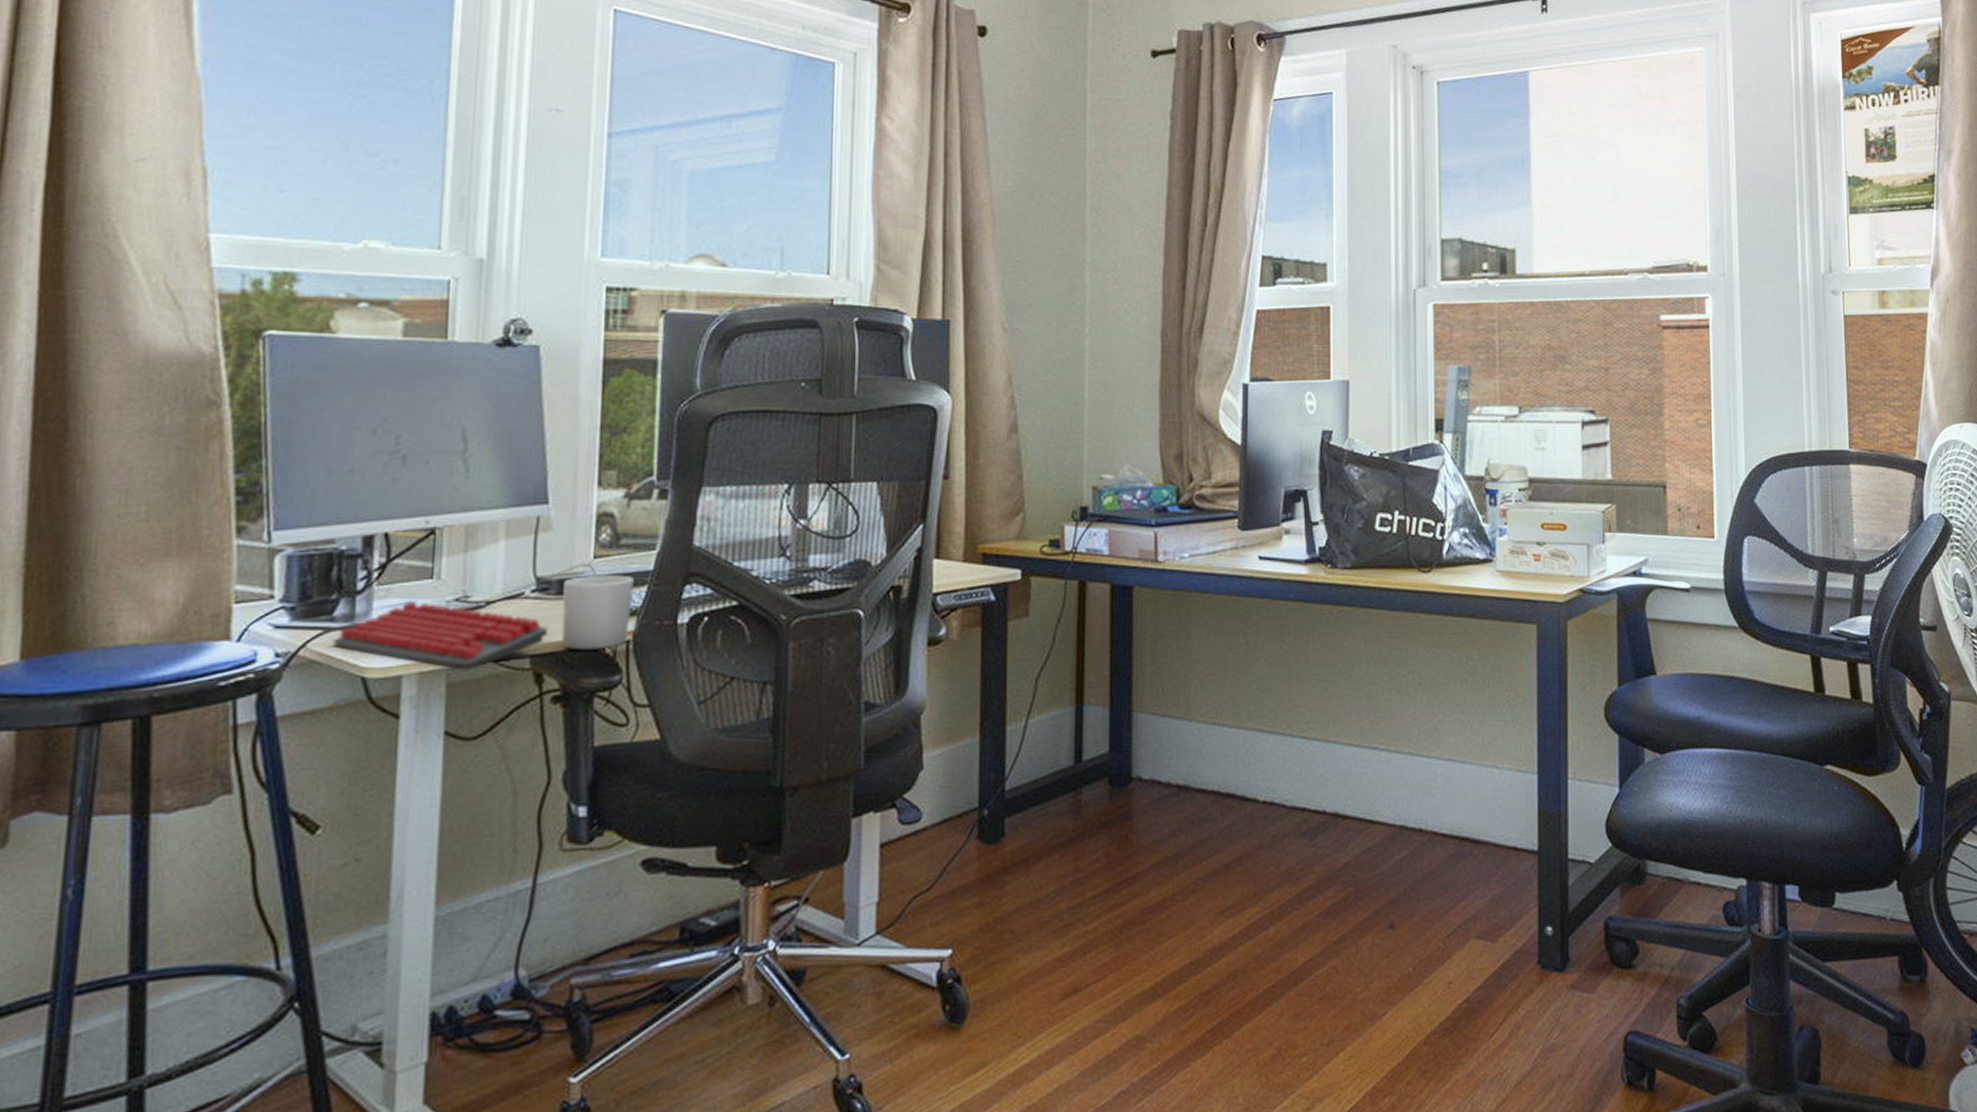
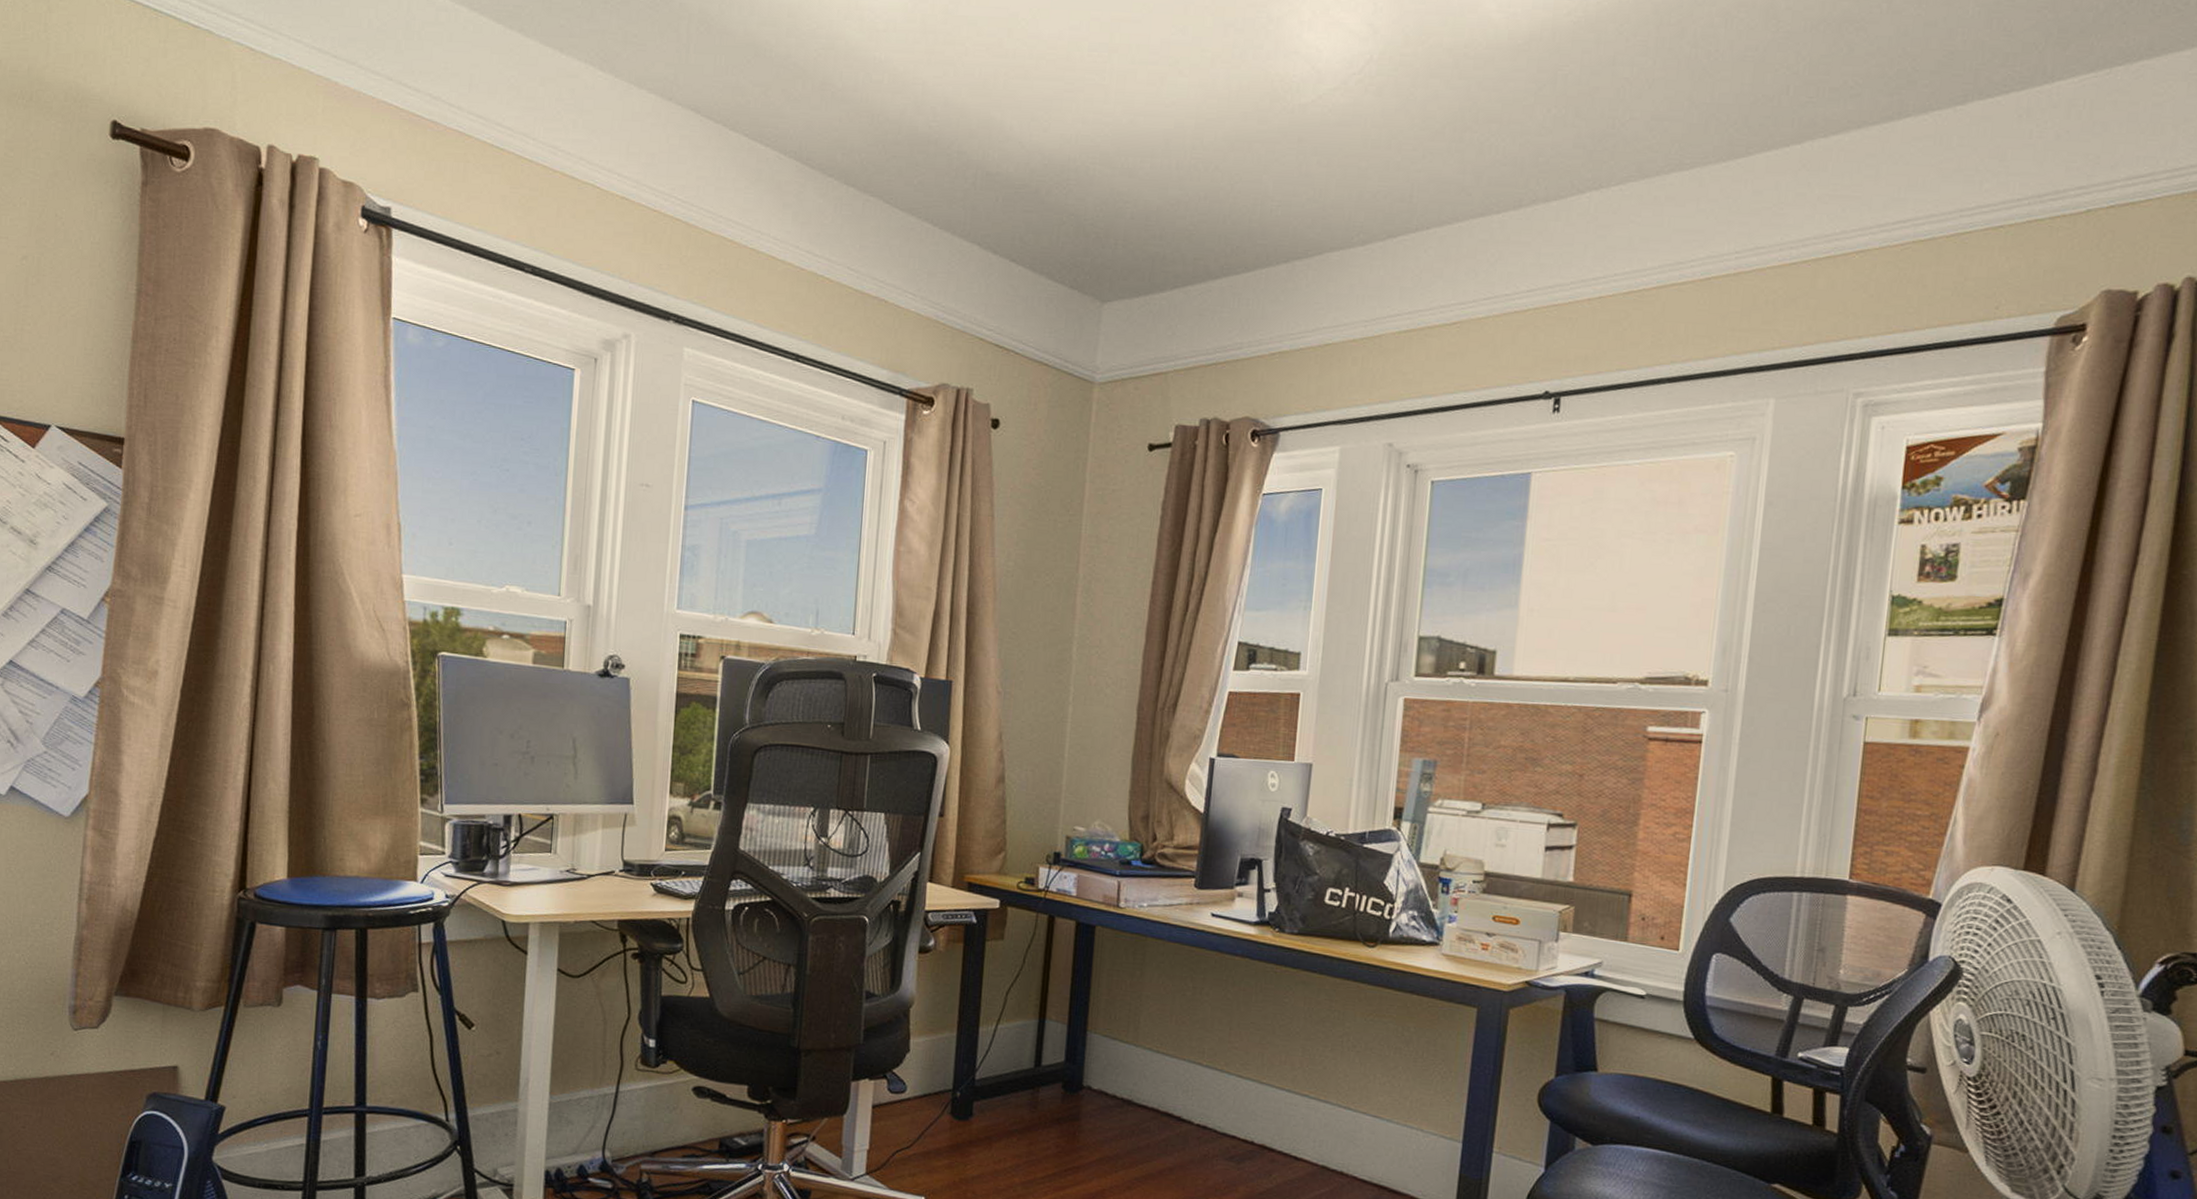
computer keyboard: present [332,563,596,672] -> none [483,854,667,926]
mug: present [561,574,634,651] -> none [640,863,694,923]

